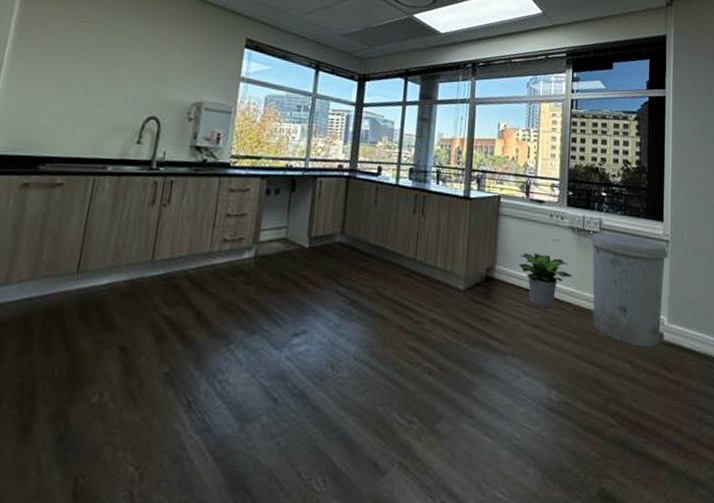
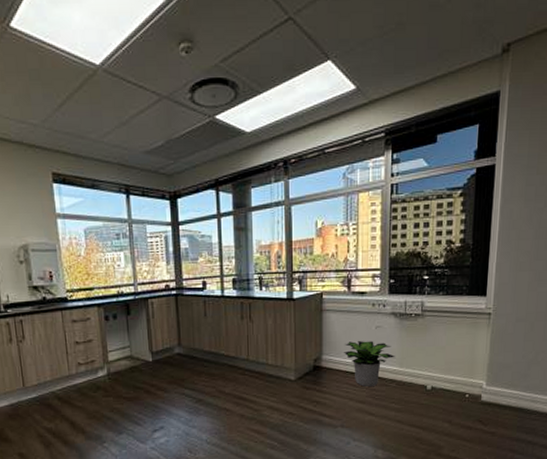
trash can: present [590,232,668,348] -> none [412,313,490,409]

